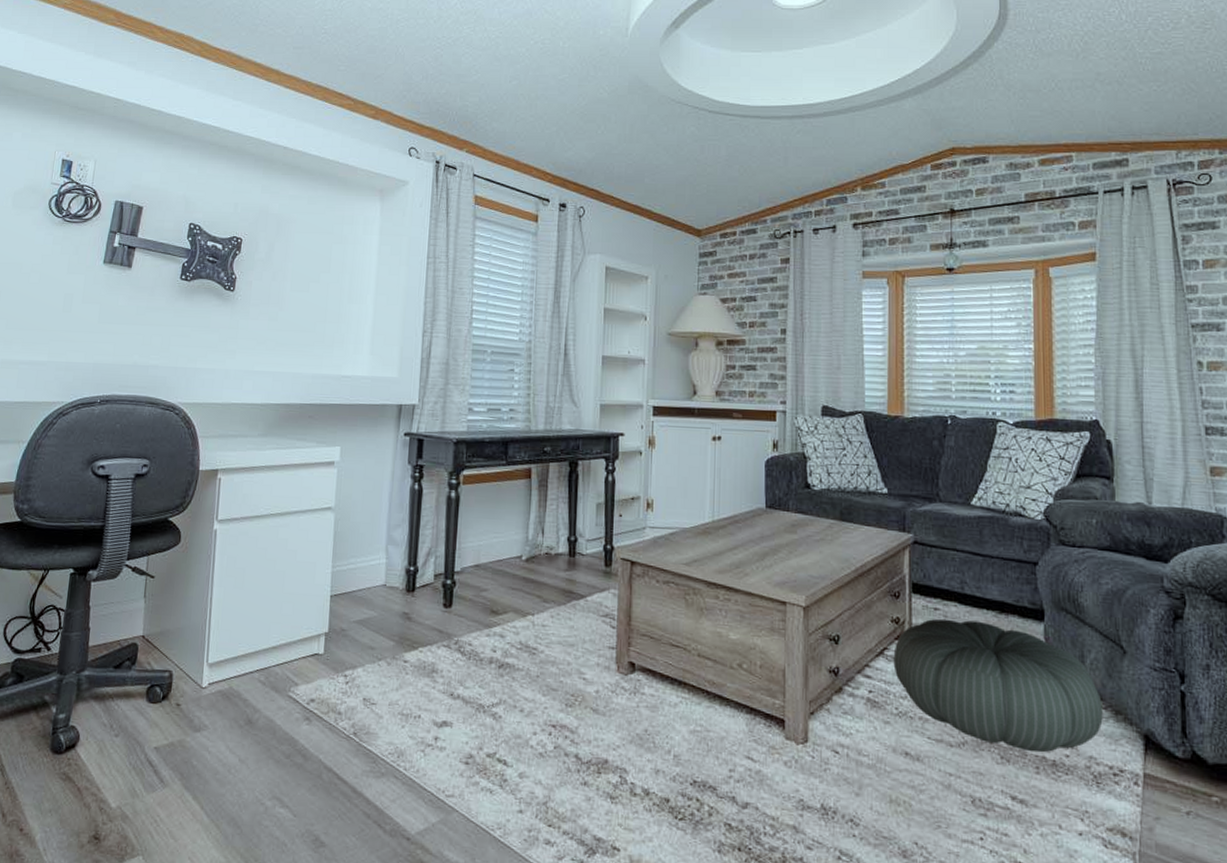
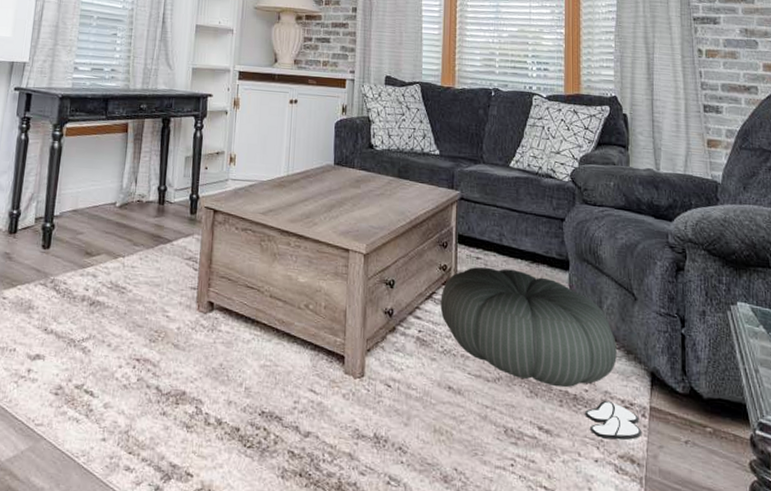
slippers: none [1066,766,1133,810] -> present [585,400,641,440]

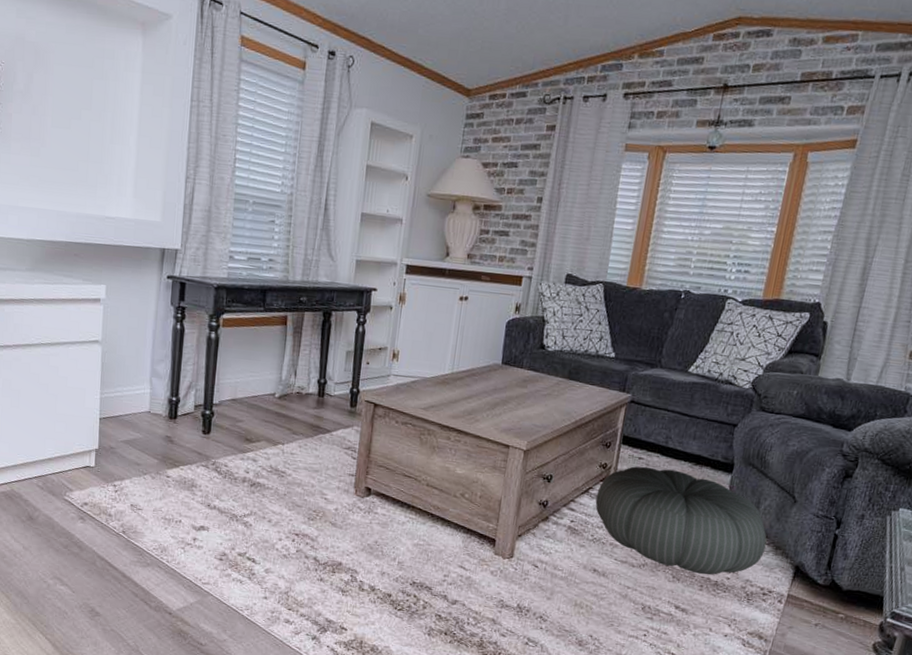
slippers: present [585,400,641,440] -> none [723,587,775,620]

